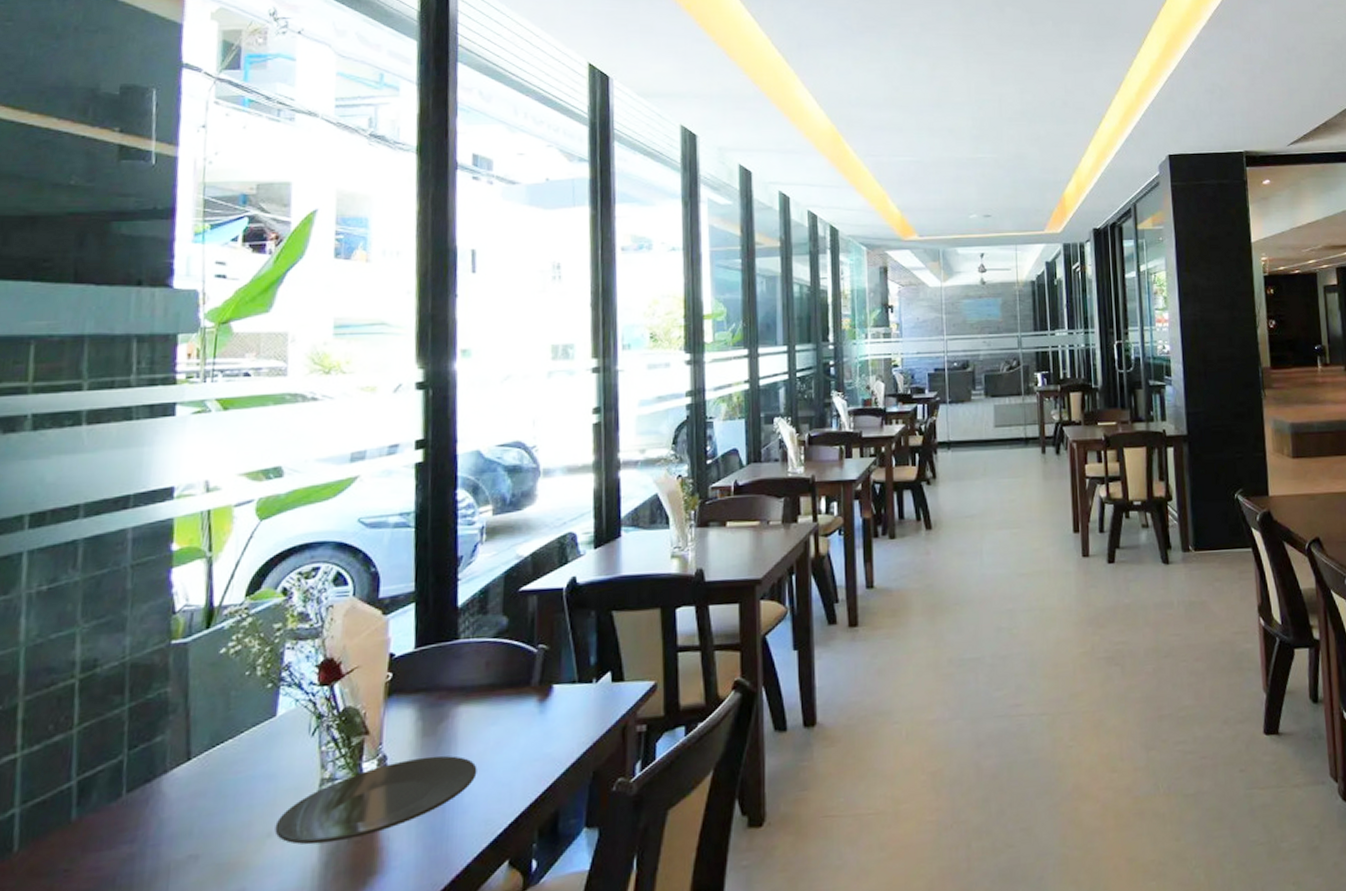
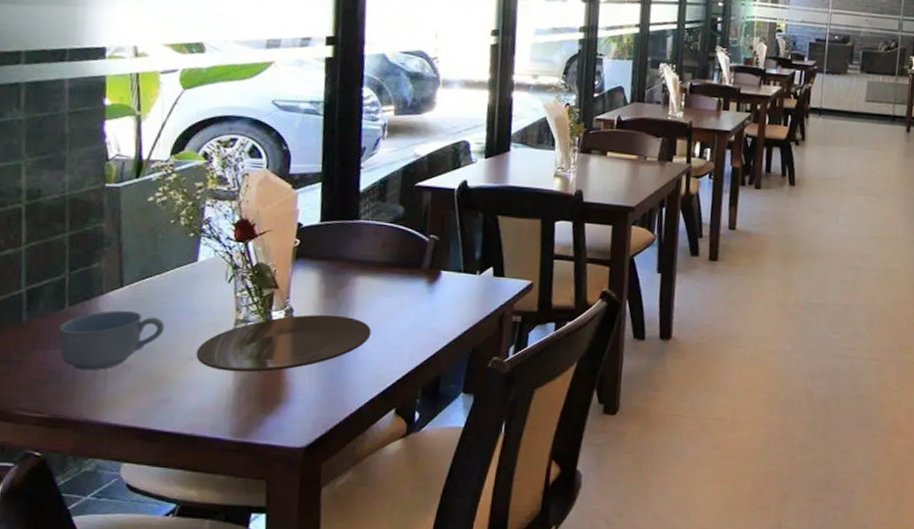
teacup: none [114,788,239,871] -> present [59,310,165,371]

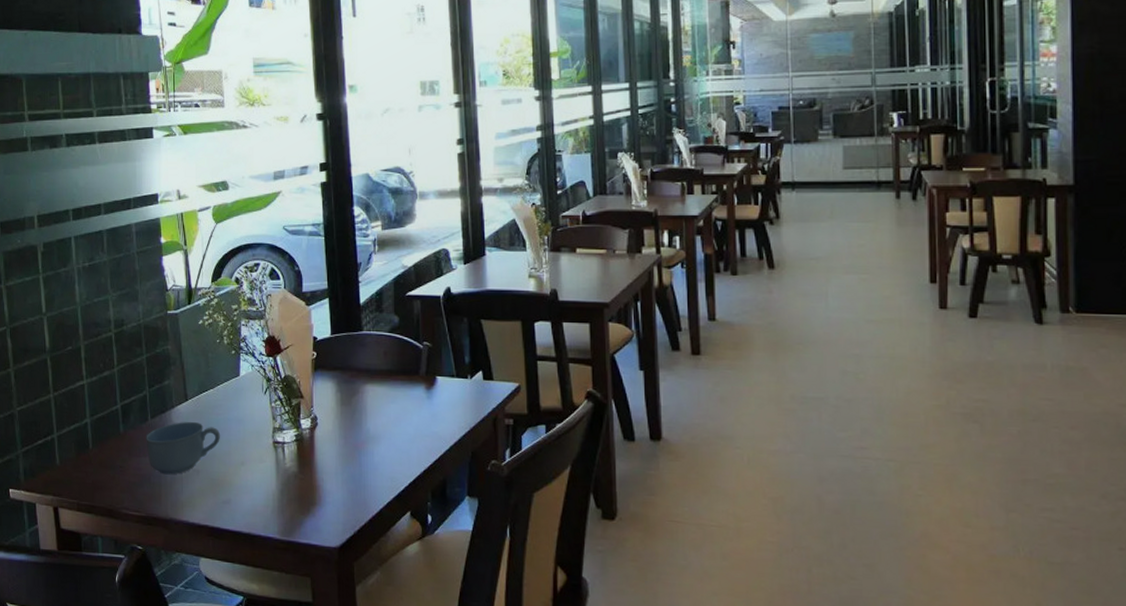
plate: present [196,314,372,373] -> none [246,421,383,476]

